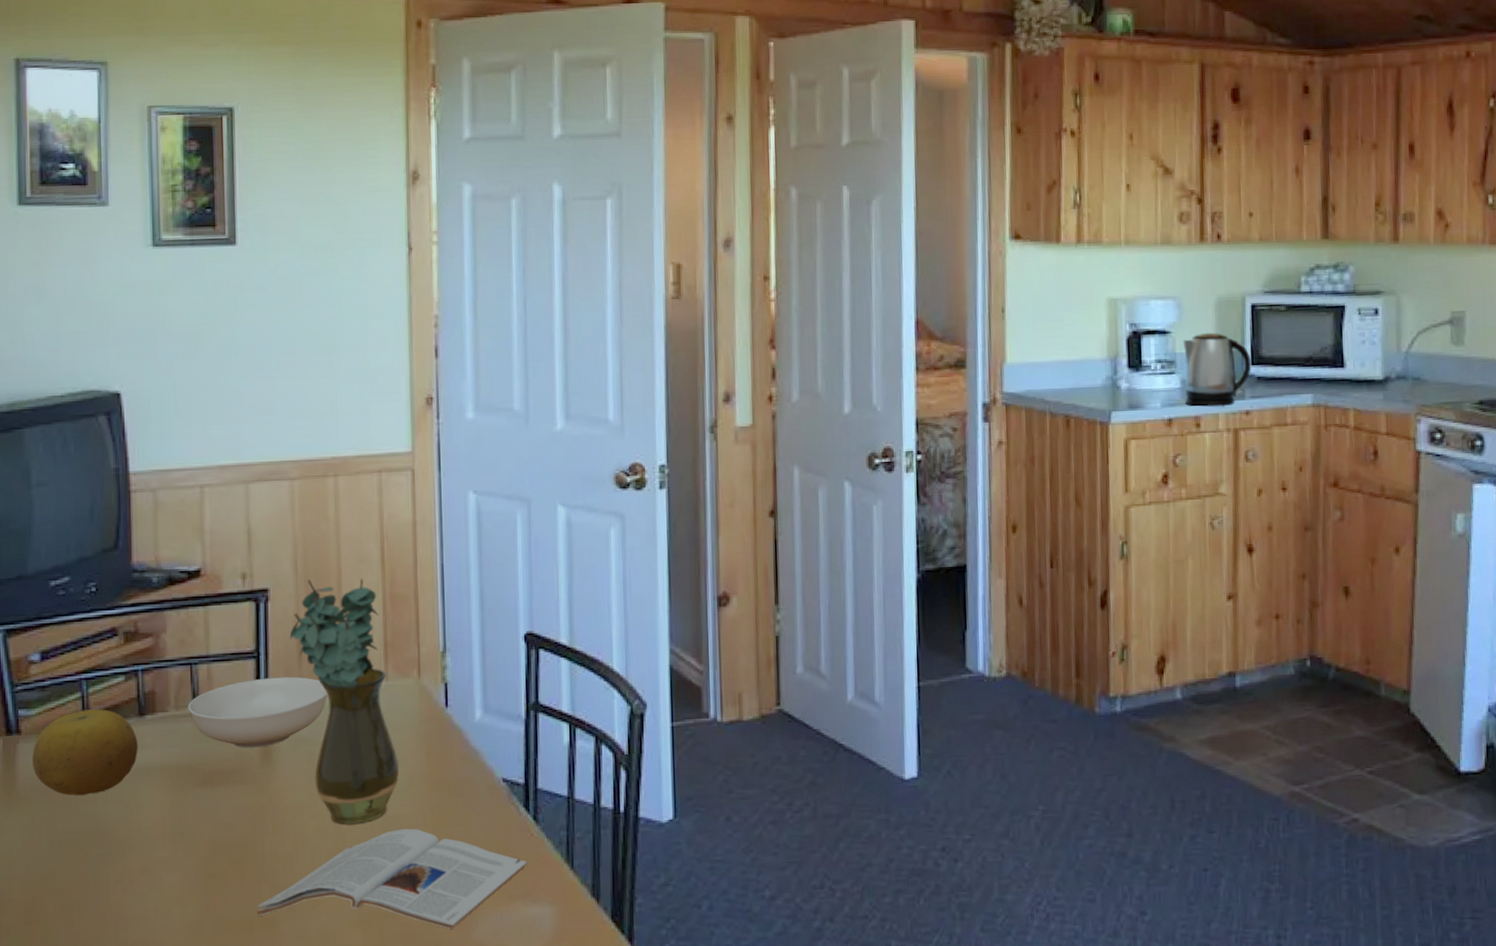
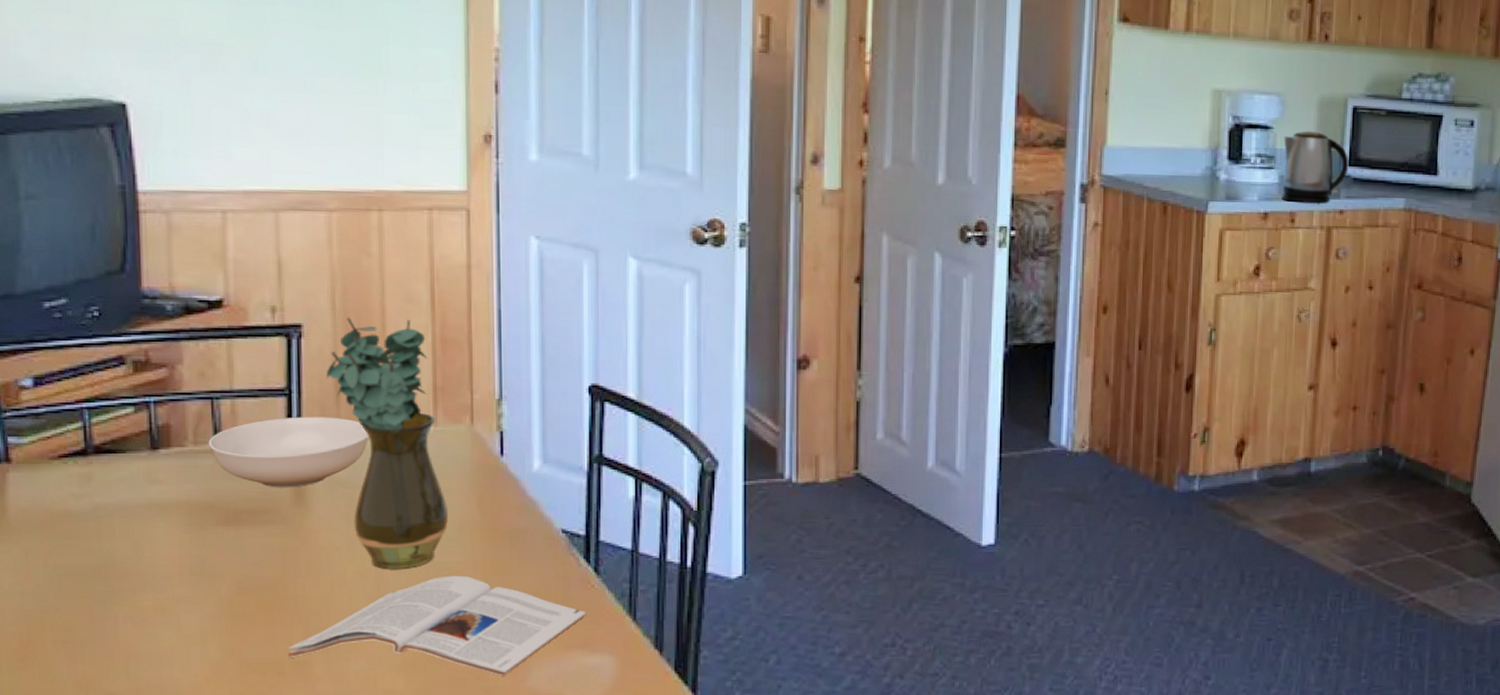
fruit: present [32,709,138,796] -> none [25,441,151,530]

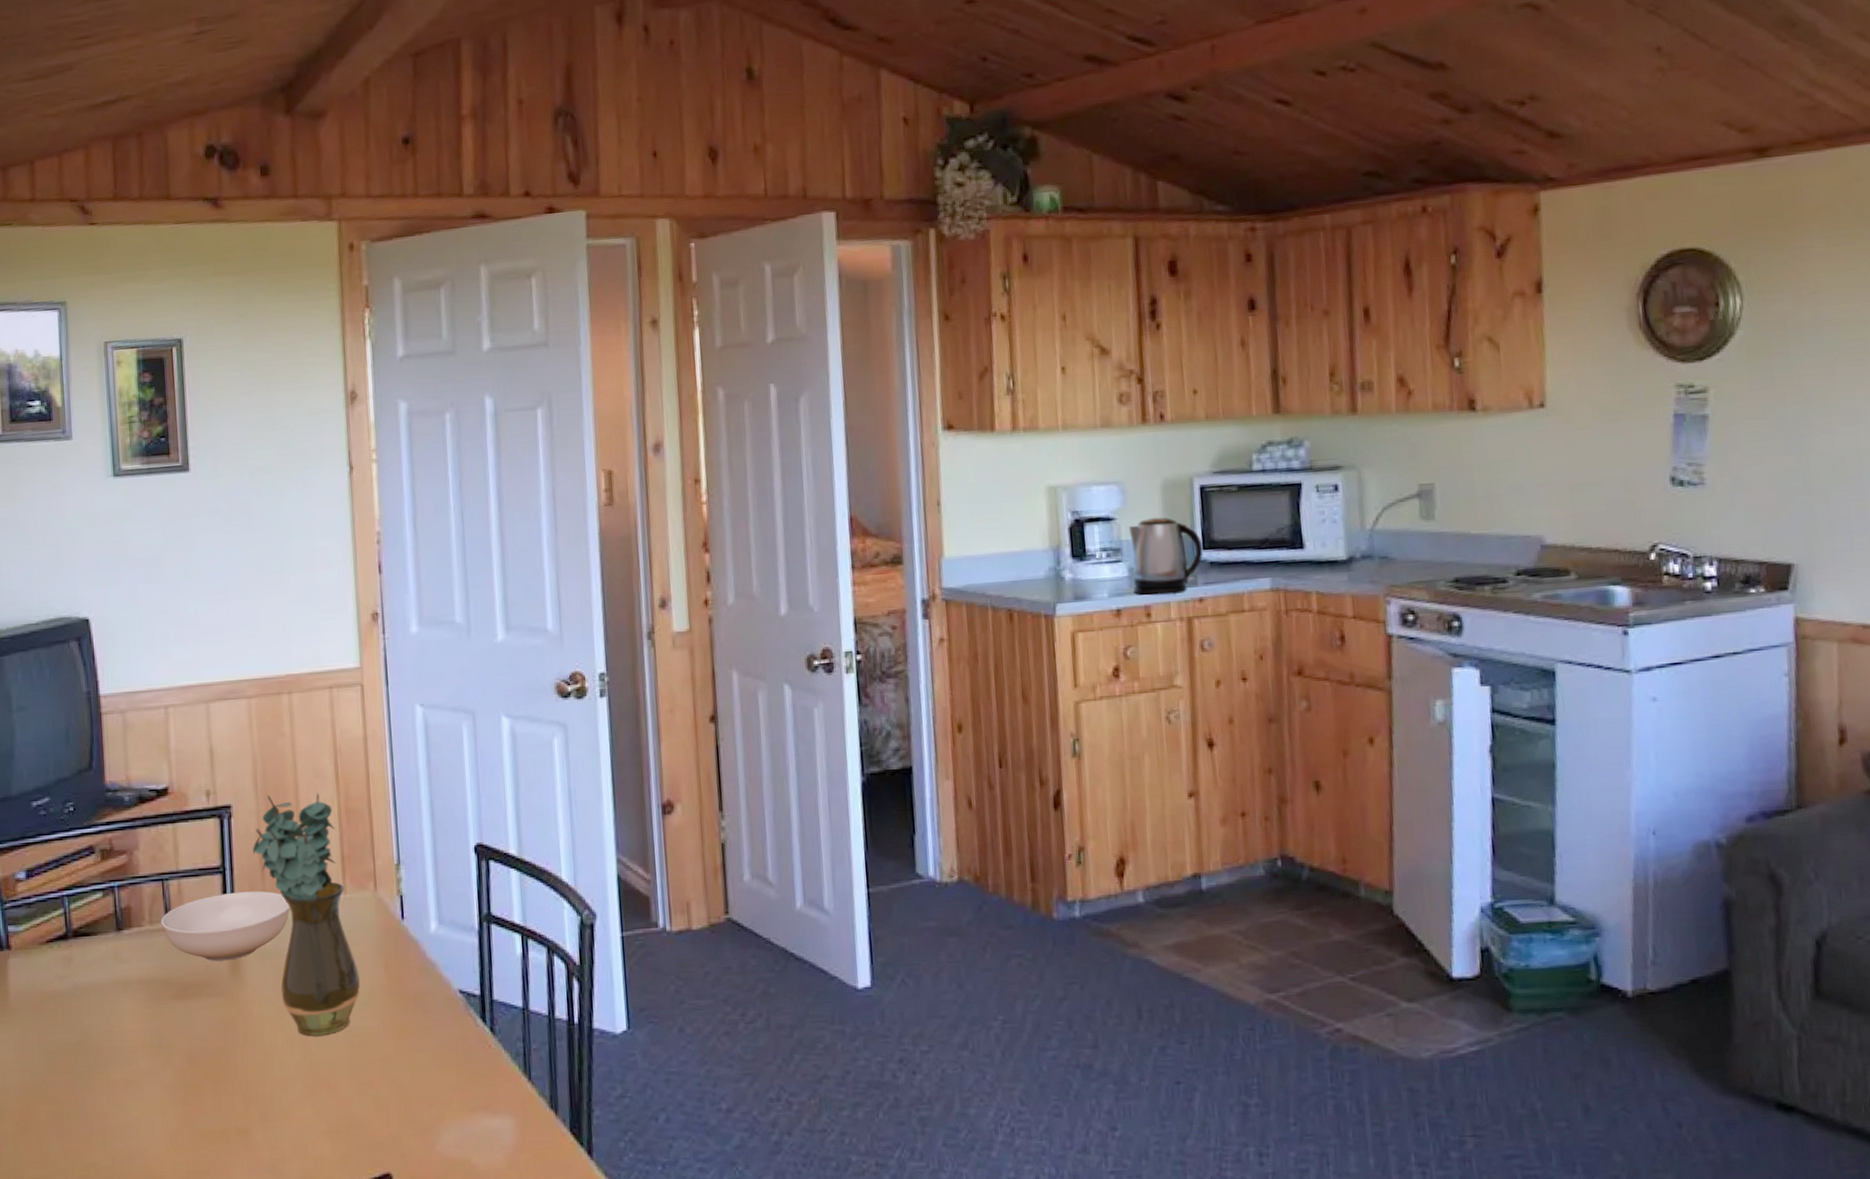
magazine: present [287,575,587,676] -> none [231,1040,486,1140]

